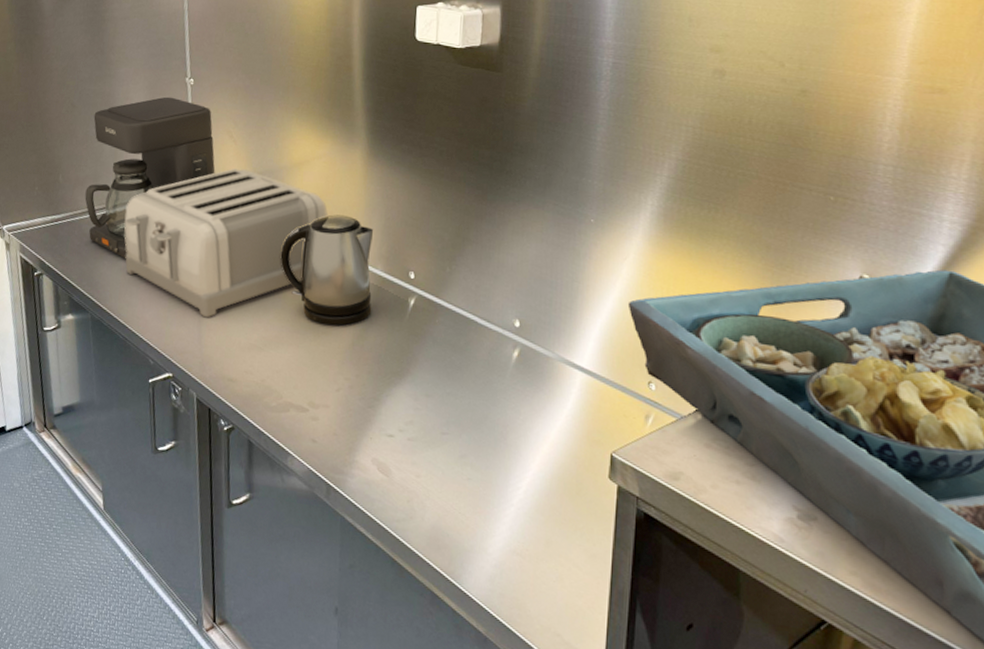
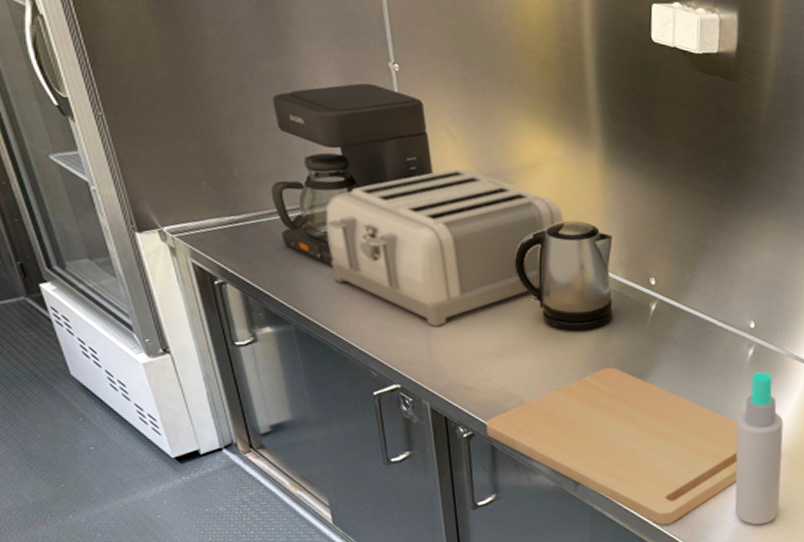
cutting board: none [245,364,502,547] -> present [485,367,739,525]
spray bottle: none [497,377,554,559] -> present [734,372,784,525]

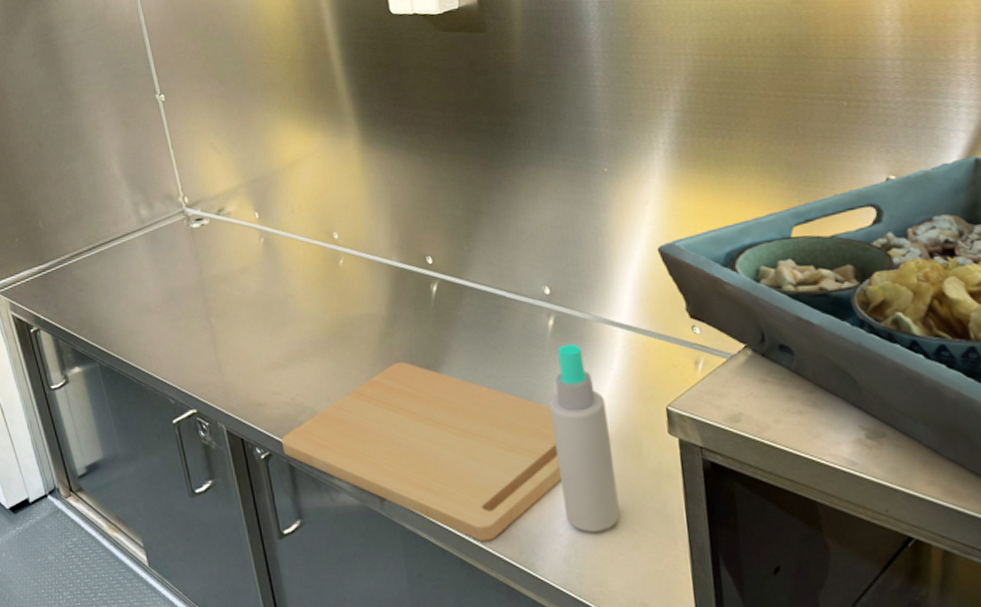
coffee maker: present [271,82,434,265] -> none [64,117,205,297]
toaster: present [327,169,565,327] -> none [117,180,332,344]
kettle: present [514,220,614,331] -> none [288,210,395,328]

